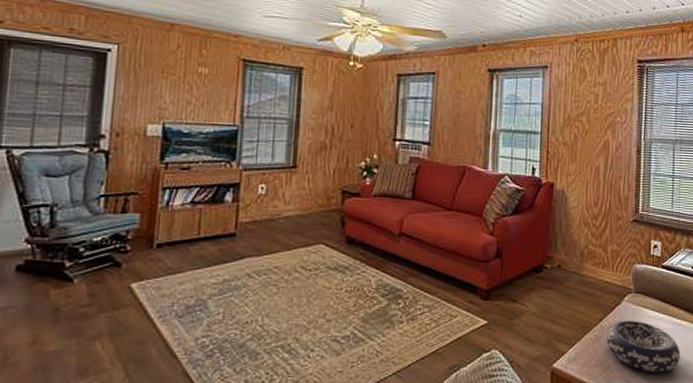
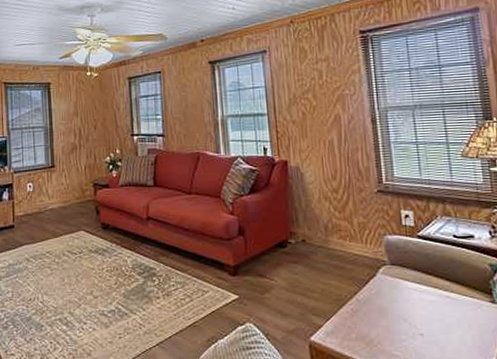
decorative bowl: present [606,320,680,373] -> none [364,292,453,348]

